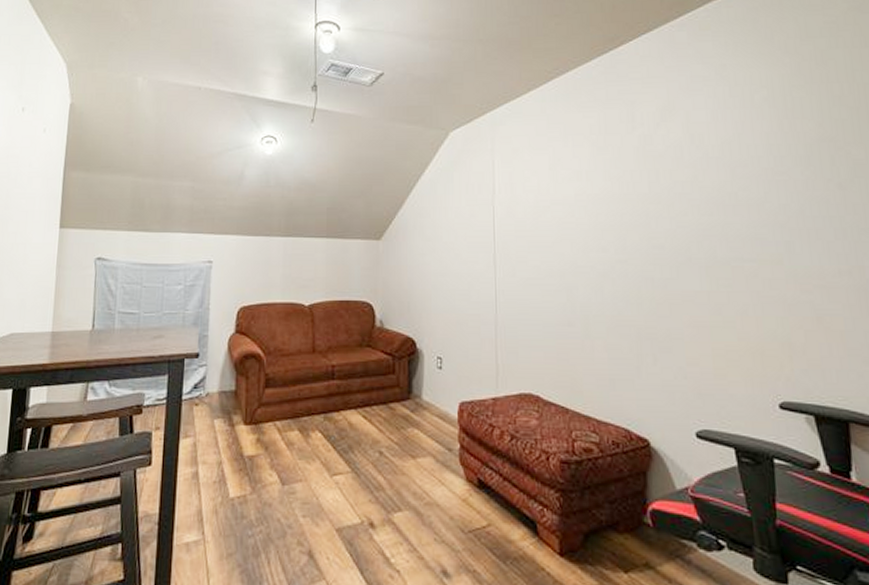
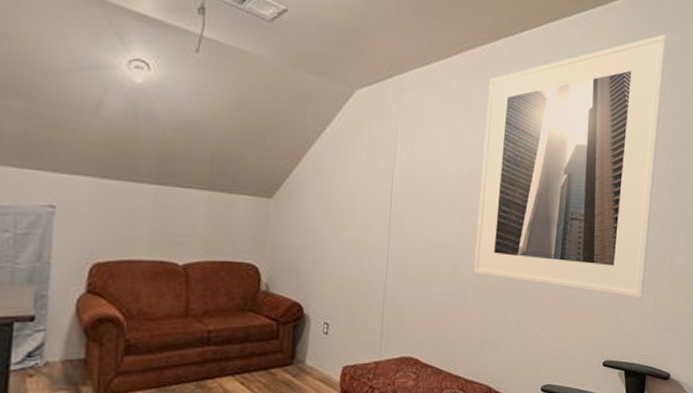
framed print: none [586,15,827,323] -> present [473,34,667,298]

